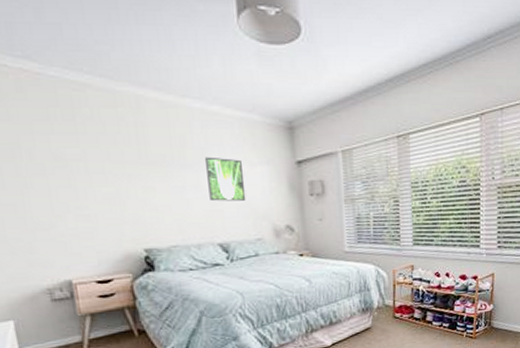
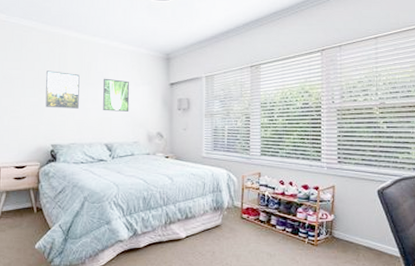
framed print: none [120,148,176,201] -> present [45,70,80,109]

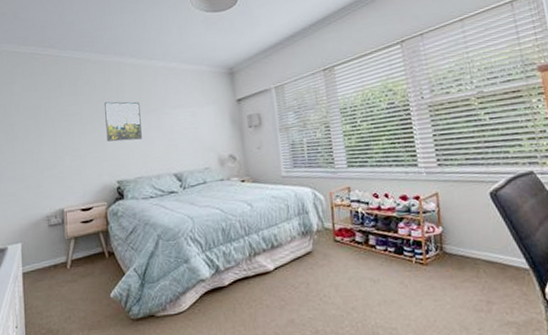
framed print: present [103,78,130,112] -> none [165,102,196,138]

